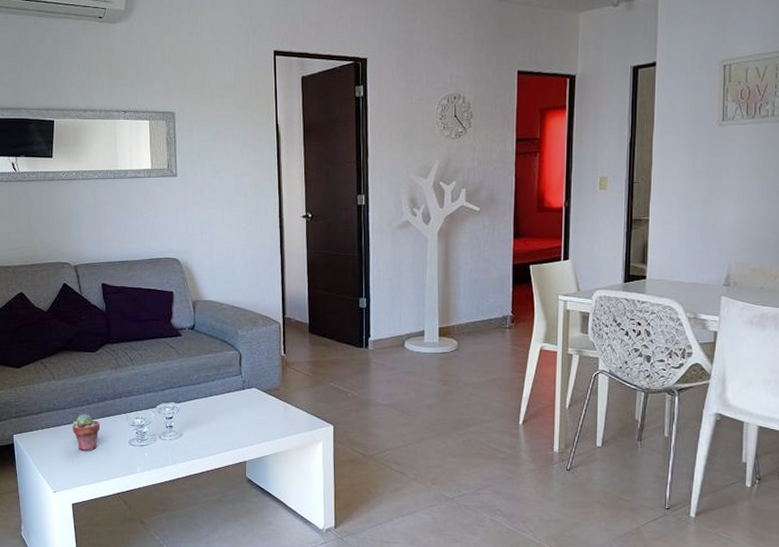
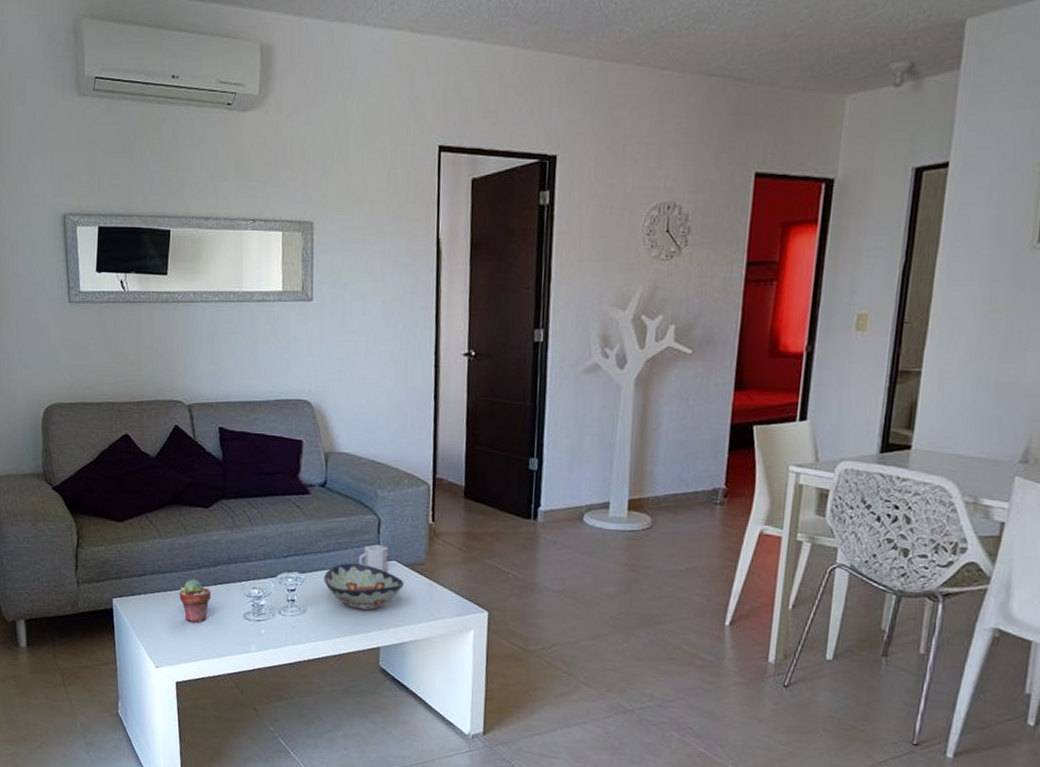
decorative bowl: none [196,392,264,431] -> present [324,563,405,611]
cup: none [225,375,249,398] -> present [358,544,388,573]

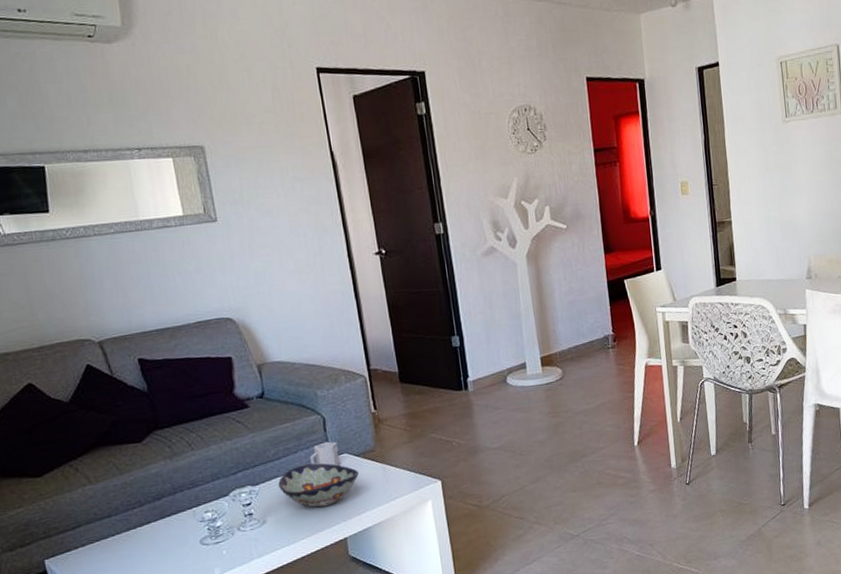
potted succulent: present [179,579,212,623] -> none [123,518,161,563]

